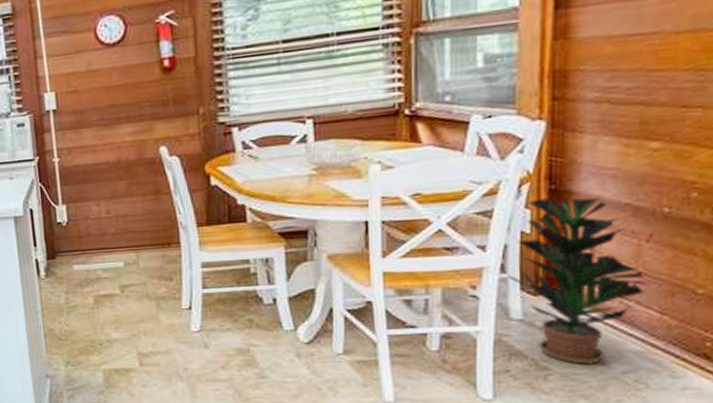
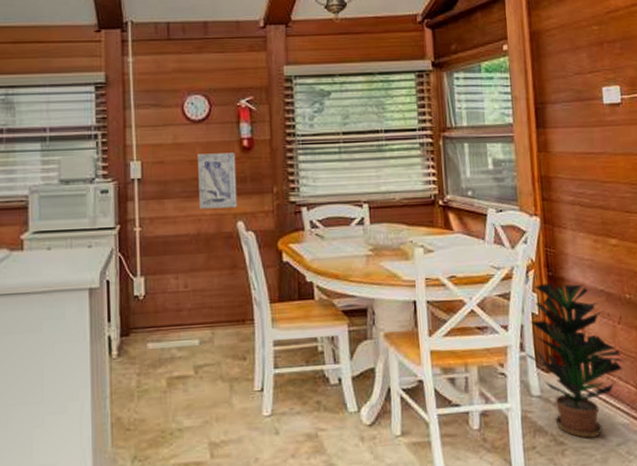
wall art: none [114,74,160,136] -> present [197,152,238,209]

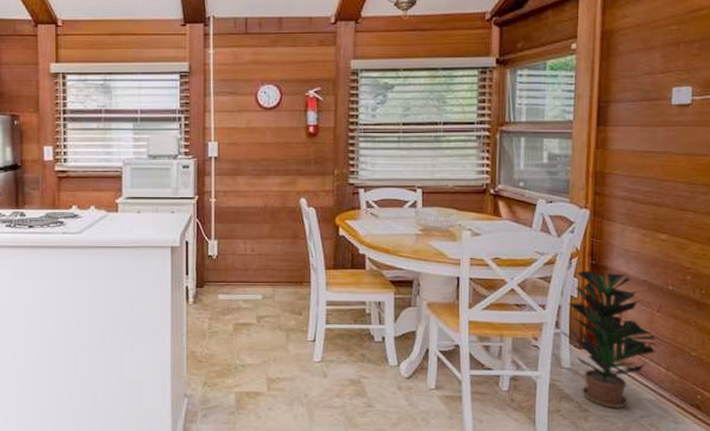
wall art: present [197,152,238,209] -> none [267,138,302,186]

